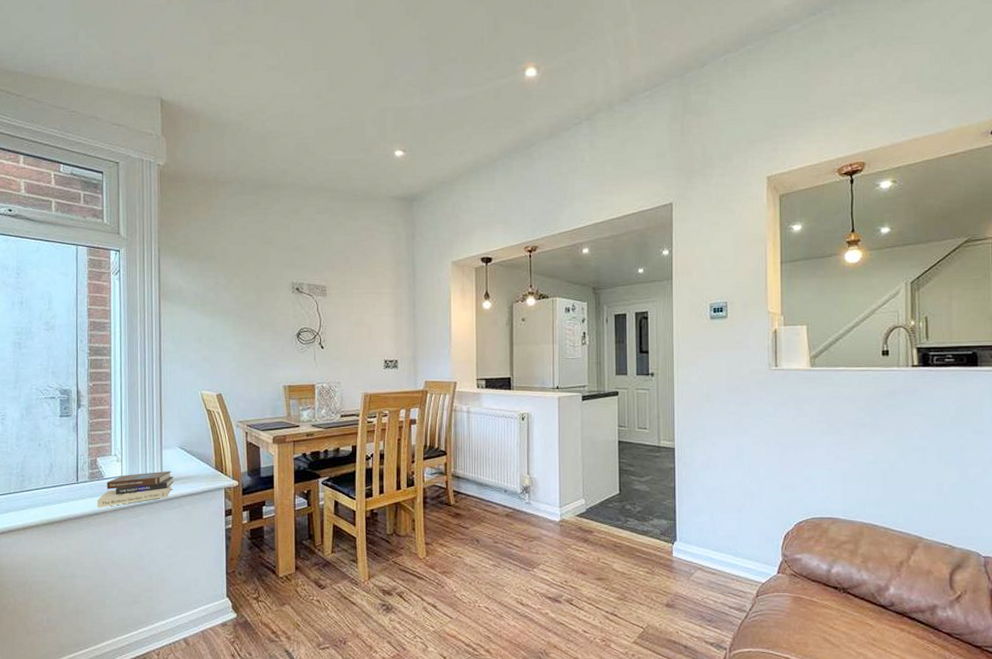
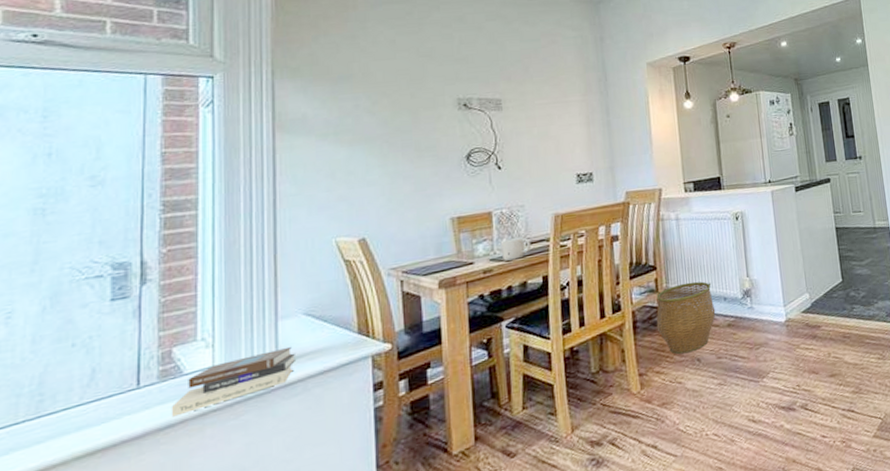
mug: none [320,409,344,428] -> present [500,236,530,261]
basket: none [443,471,496,533] -> present [656,281,716,354]

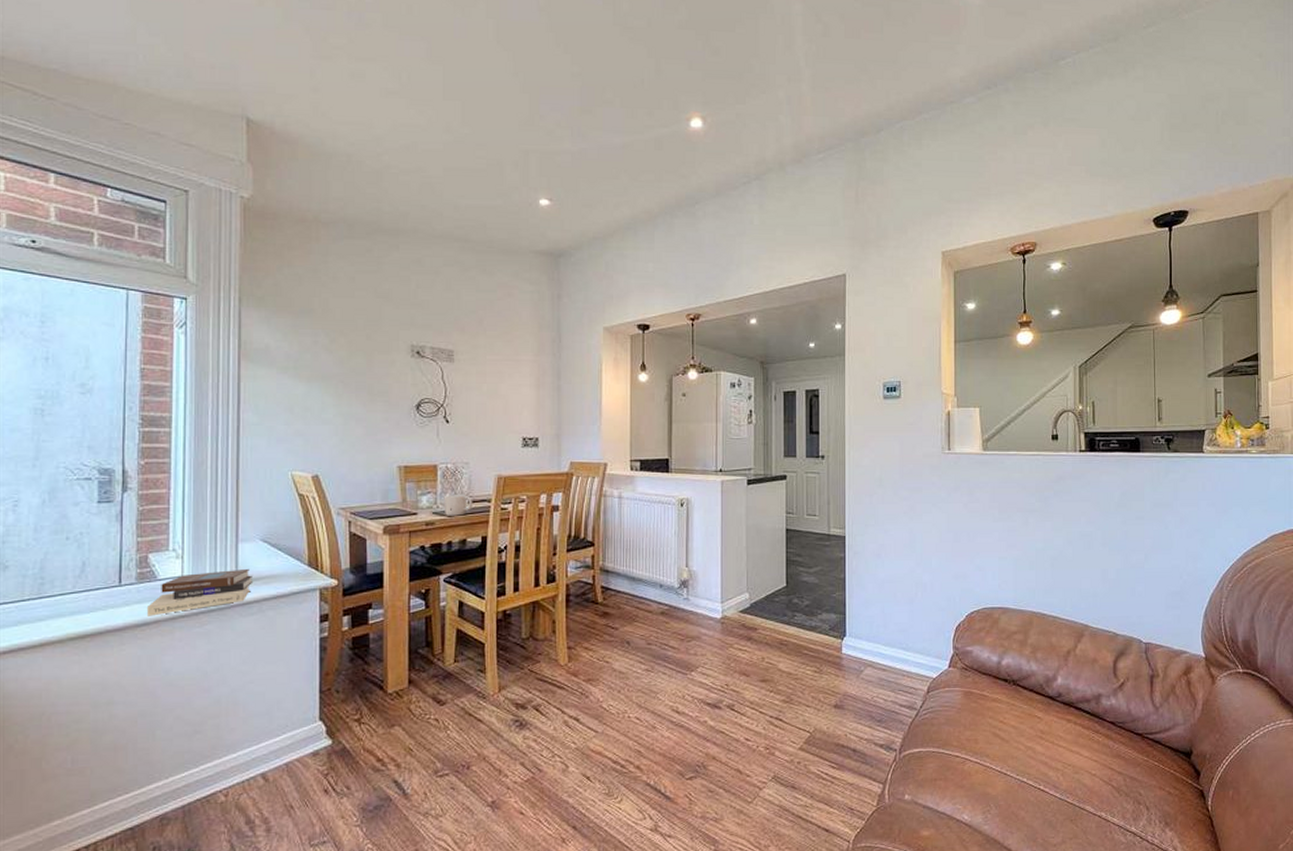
basket: present [656,281,716,354] -> none [589,564,650,634]

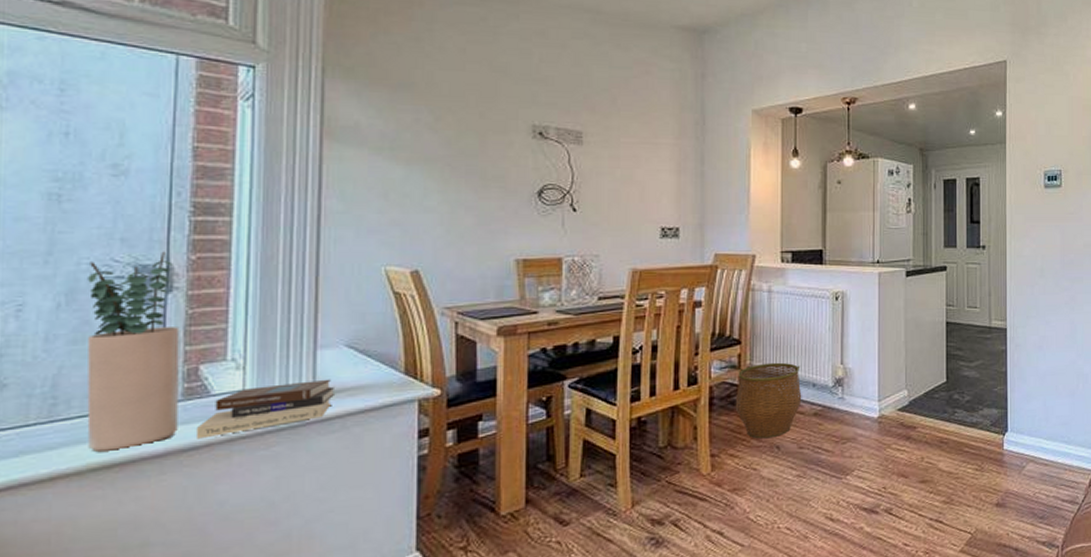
vase: none [64,457,133,624] -> present [87,251,180,452]
mug: present [443,494,472,516] -> none [569,289,602,314]
basket: none [589,564,650,634] -> present [735,362,802,439]

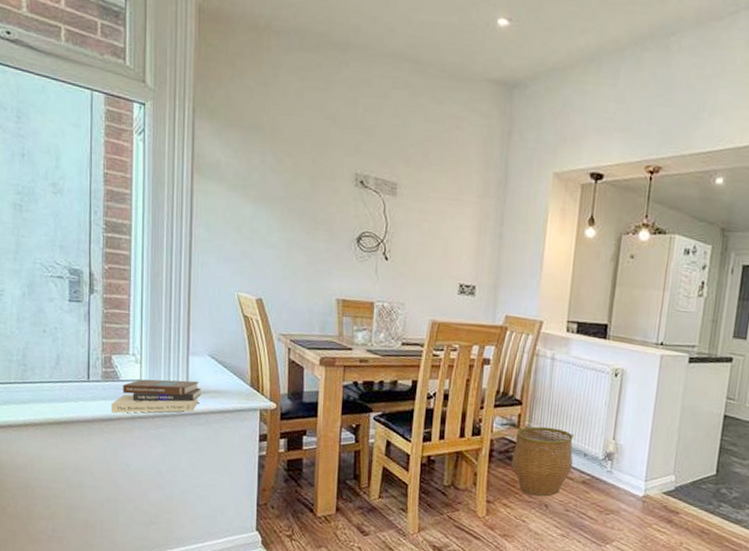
vase: present [87,251,180,452] -> none [41,259,100,412]

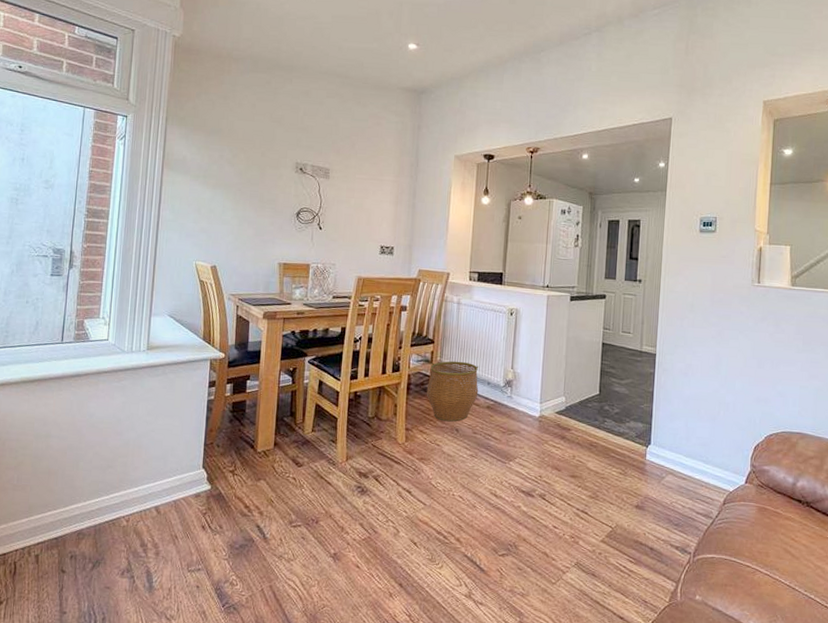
books: present [110,379,202,414] -> none [79,337,161,370]

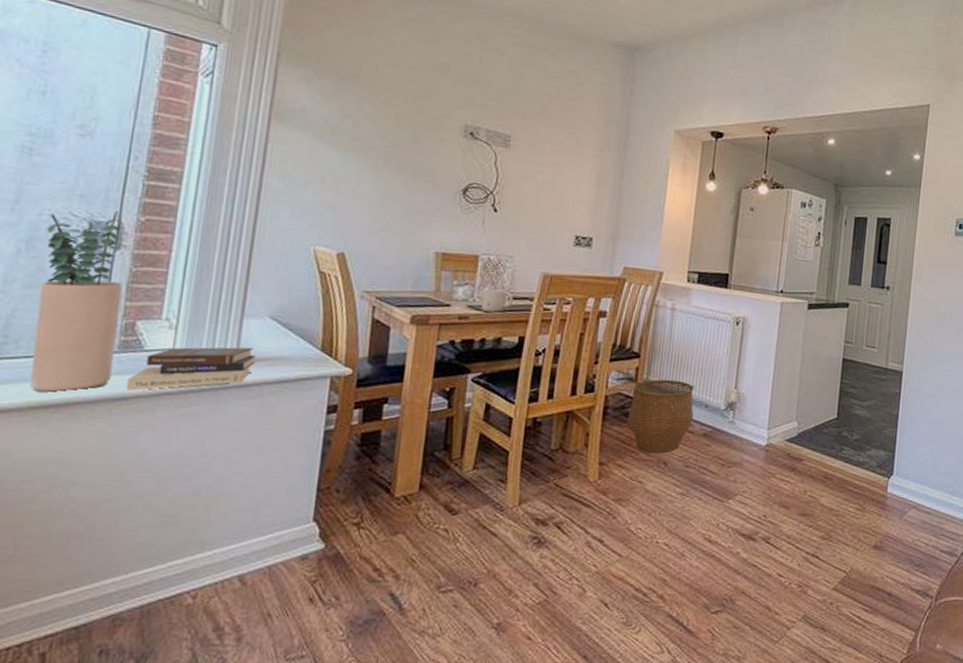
vase: none [22,240,75,371] -> present [30,210,124,392]
books: none [79,337,161,370] -> present [125,347,256,391]
mug: none [312,289,336,309] -> present [481,288,513,312]

